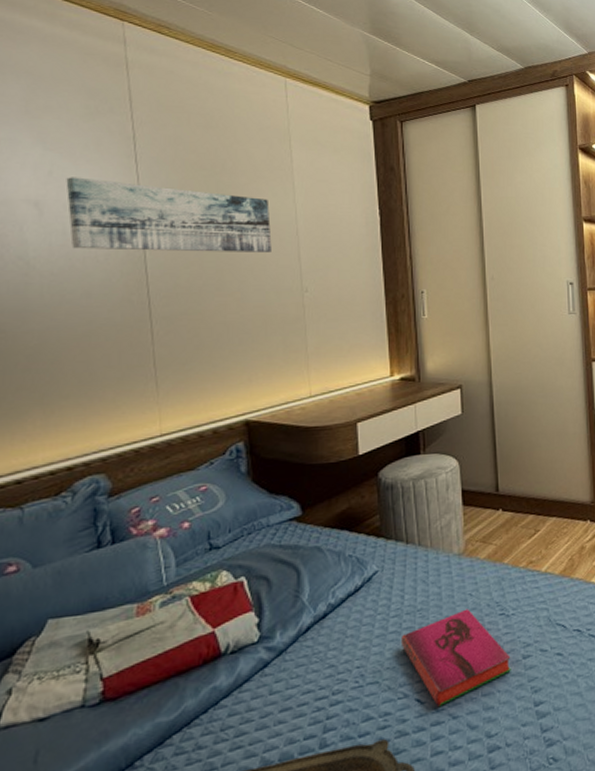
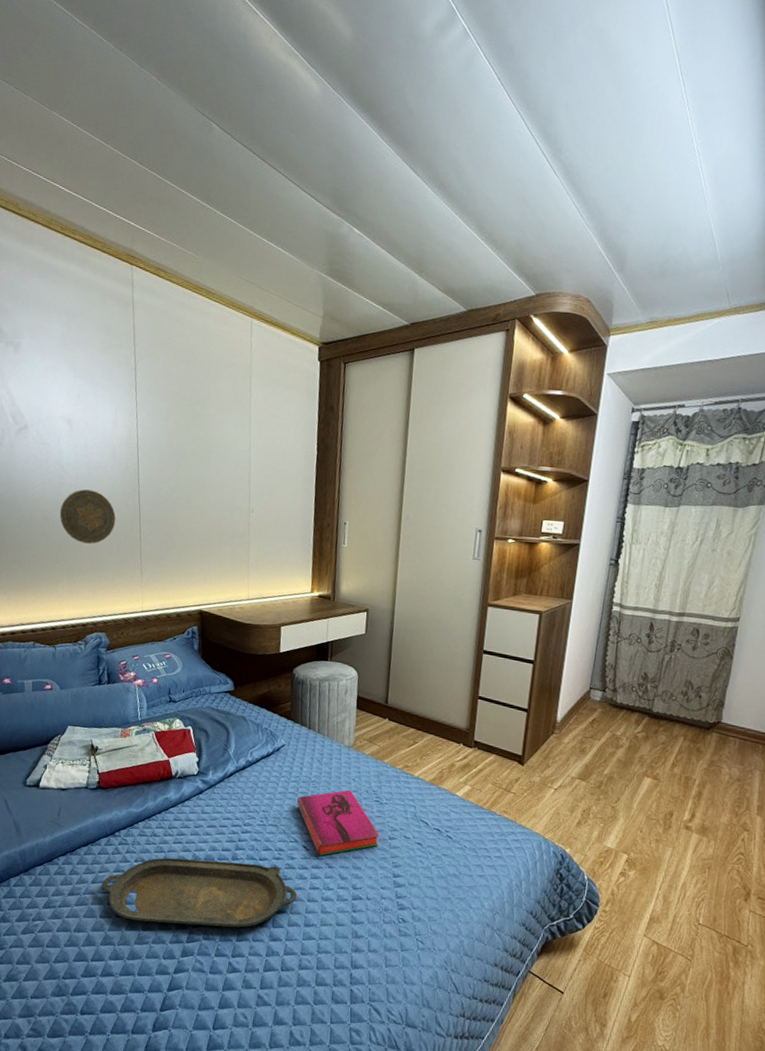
decorative plate: none [25,288,114,358] -> present [59,489,116,544]
wall art: present [66,177,272,254] -> none [88,400,230,476]

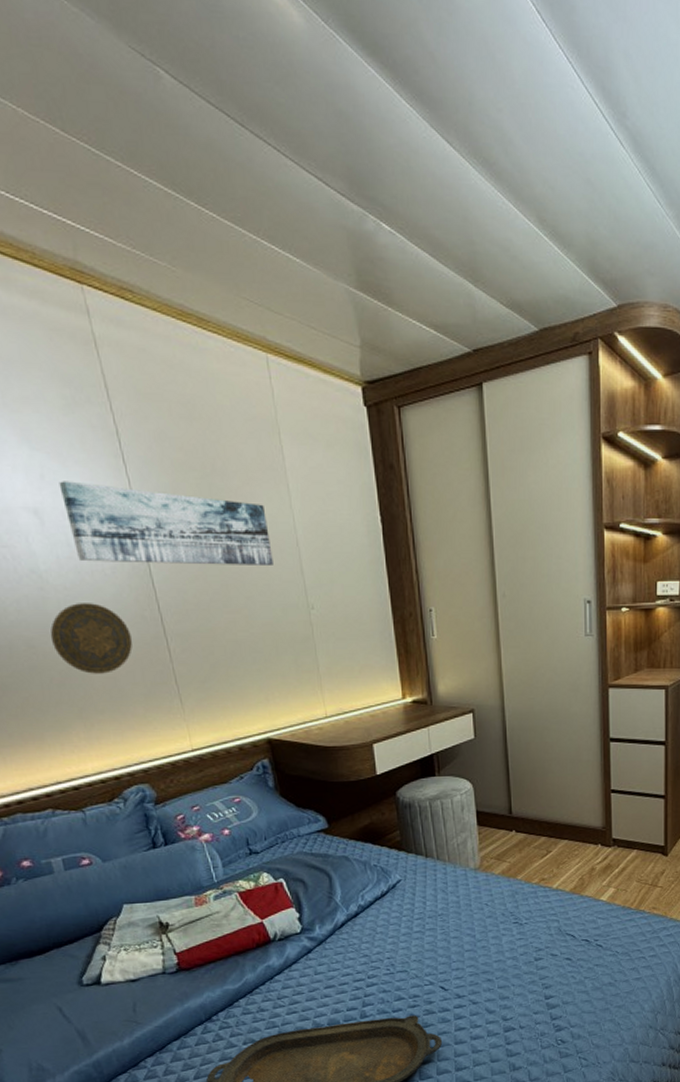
wall art: none [88,400,230,476] -> present [59,481,273,567]
hardback book: present [296,789,380,857] -> none [424,916,524,995]

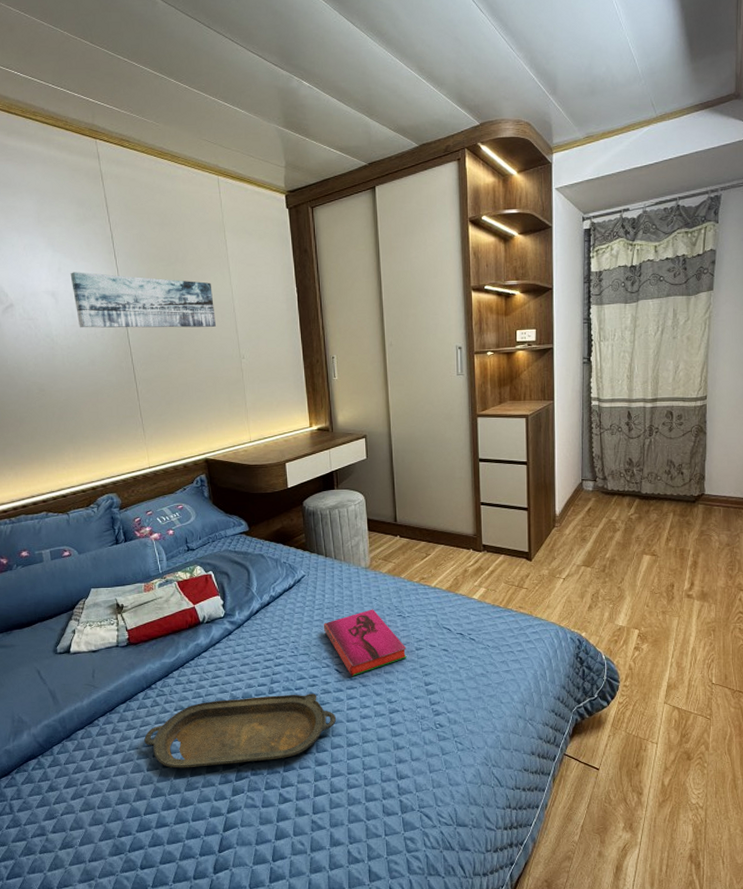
decorative plate: present [50,603,133,674] -> none [55,358,112,410]
hardback book: none [424,916,524,995] -> present [323,609,407,677]

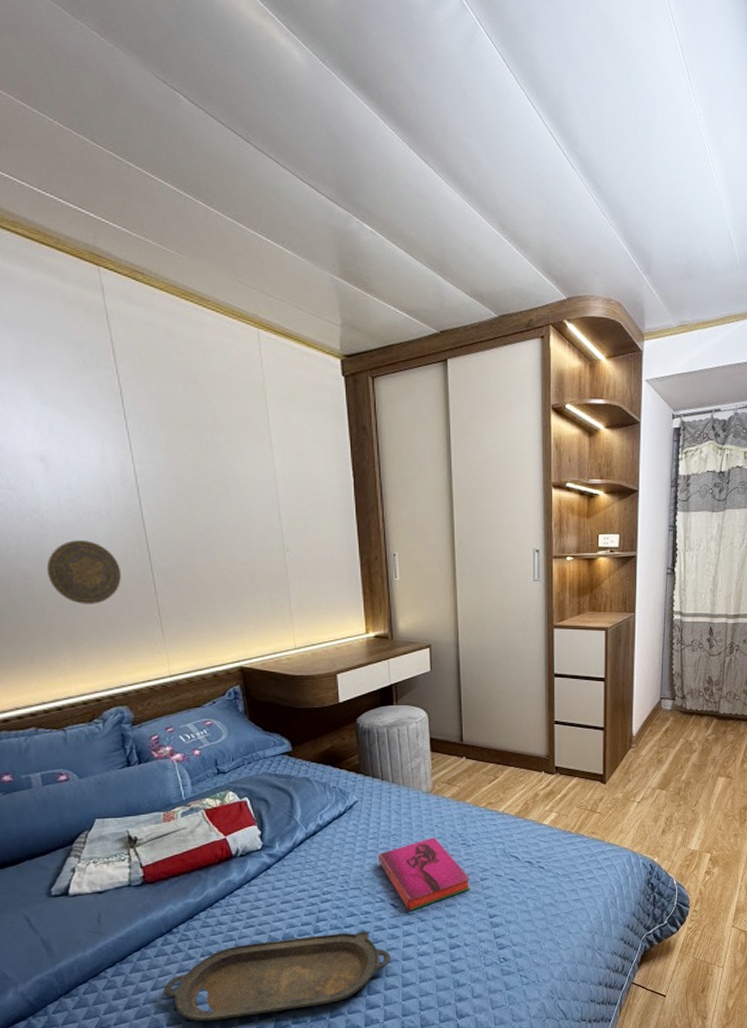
decorative plate: none [55,358,112,410] -> present [46,540,121,604]
wall art: present [70,272,216,328] -> none [65,432,254,513]

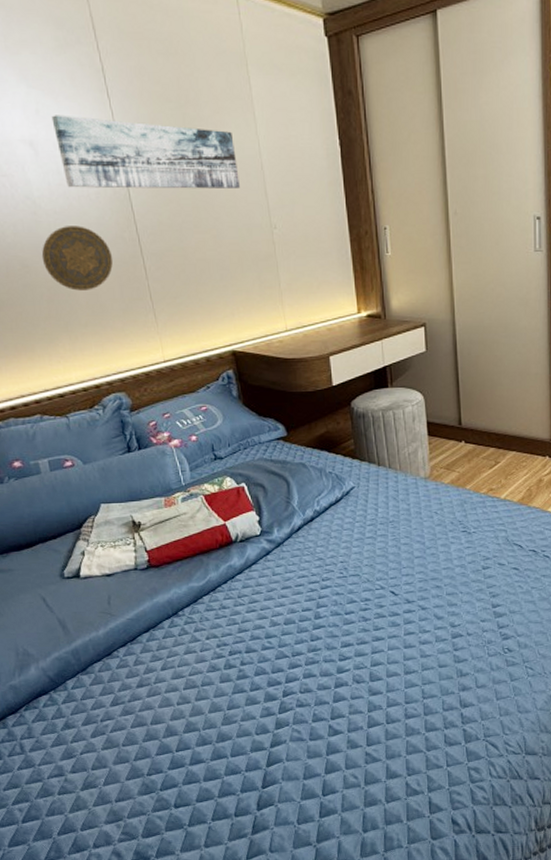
wall art: none [65,432,254,513] -> present [51,115,240,190]
serving tray: present [163,931,391,1021] -> none [172,618,393,701]
hardback book: present [377,837,470,912] -> none [376,524,472,600]

